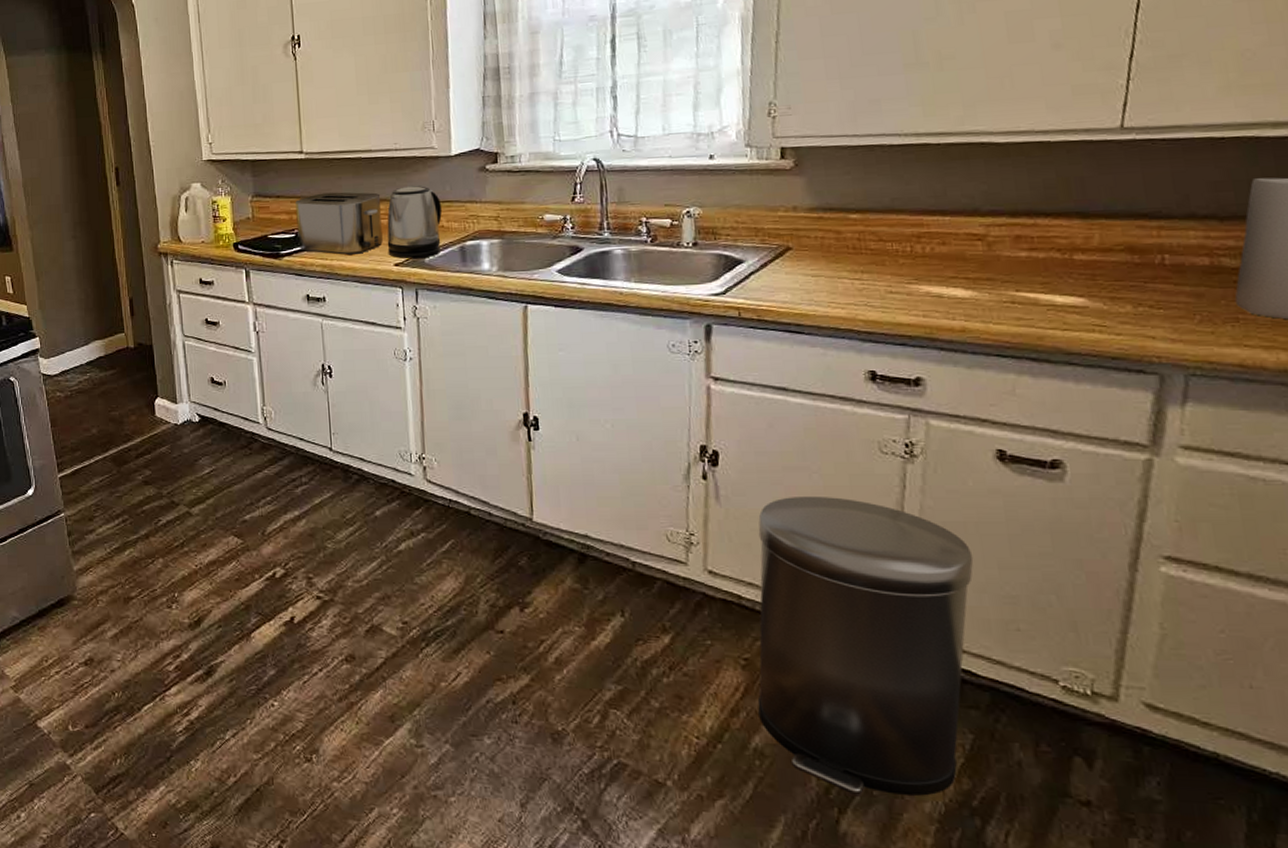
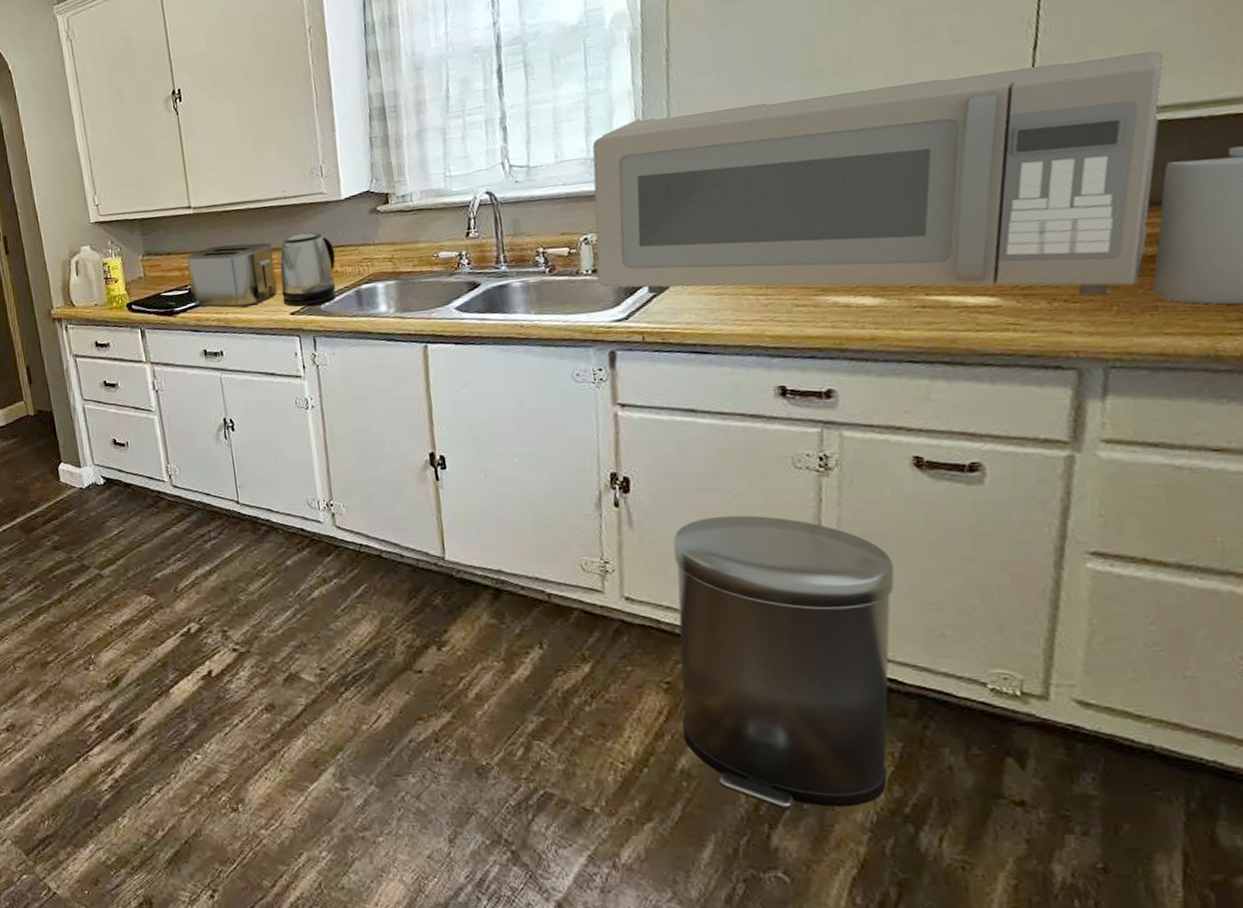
microwave: none [697,69,1257,304] -> present [592,51,1167,296]

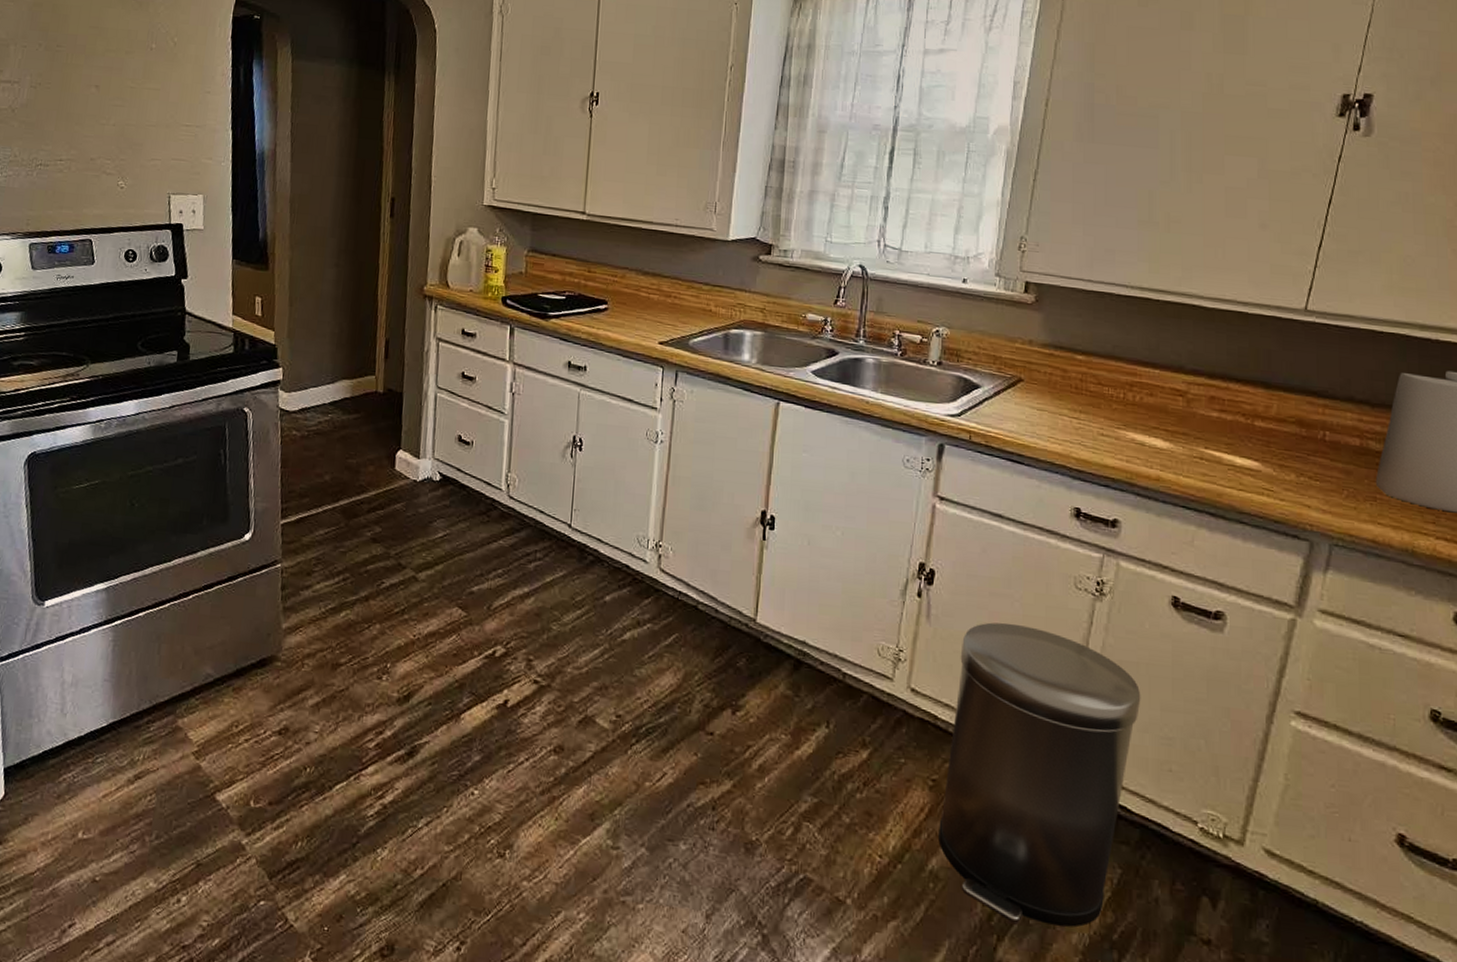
toaster: present [186,242,277,308] -> none [567,258,654,327]
kettle: present [280,232,337,308] -> none [654,264,713,341]
microwave: present [592,51,1167,296] -> none [940,227,1414,479]

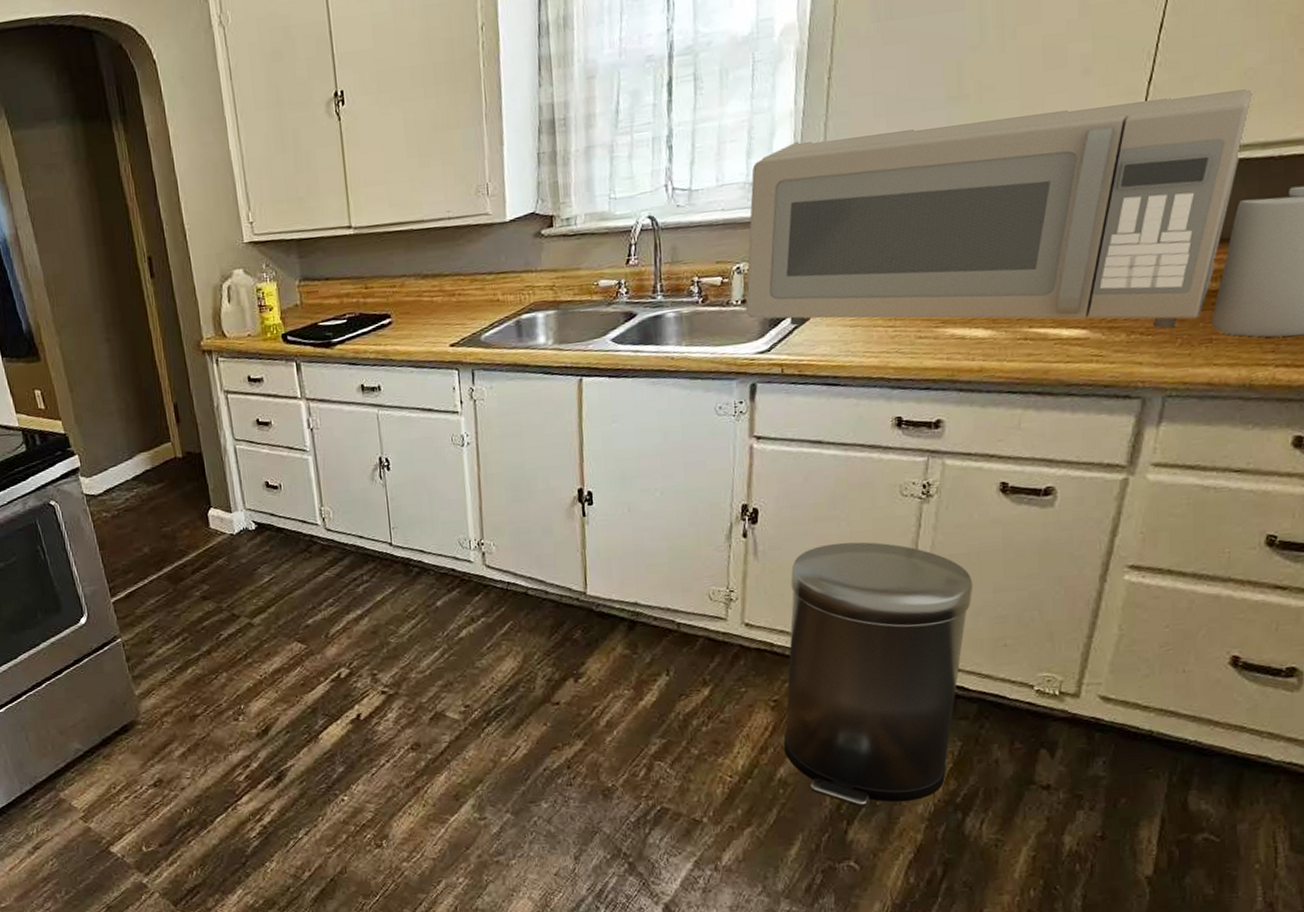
microwave: none [940,227,1414,479] -> present [745,89,1256,329]

